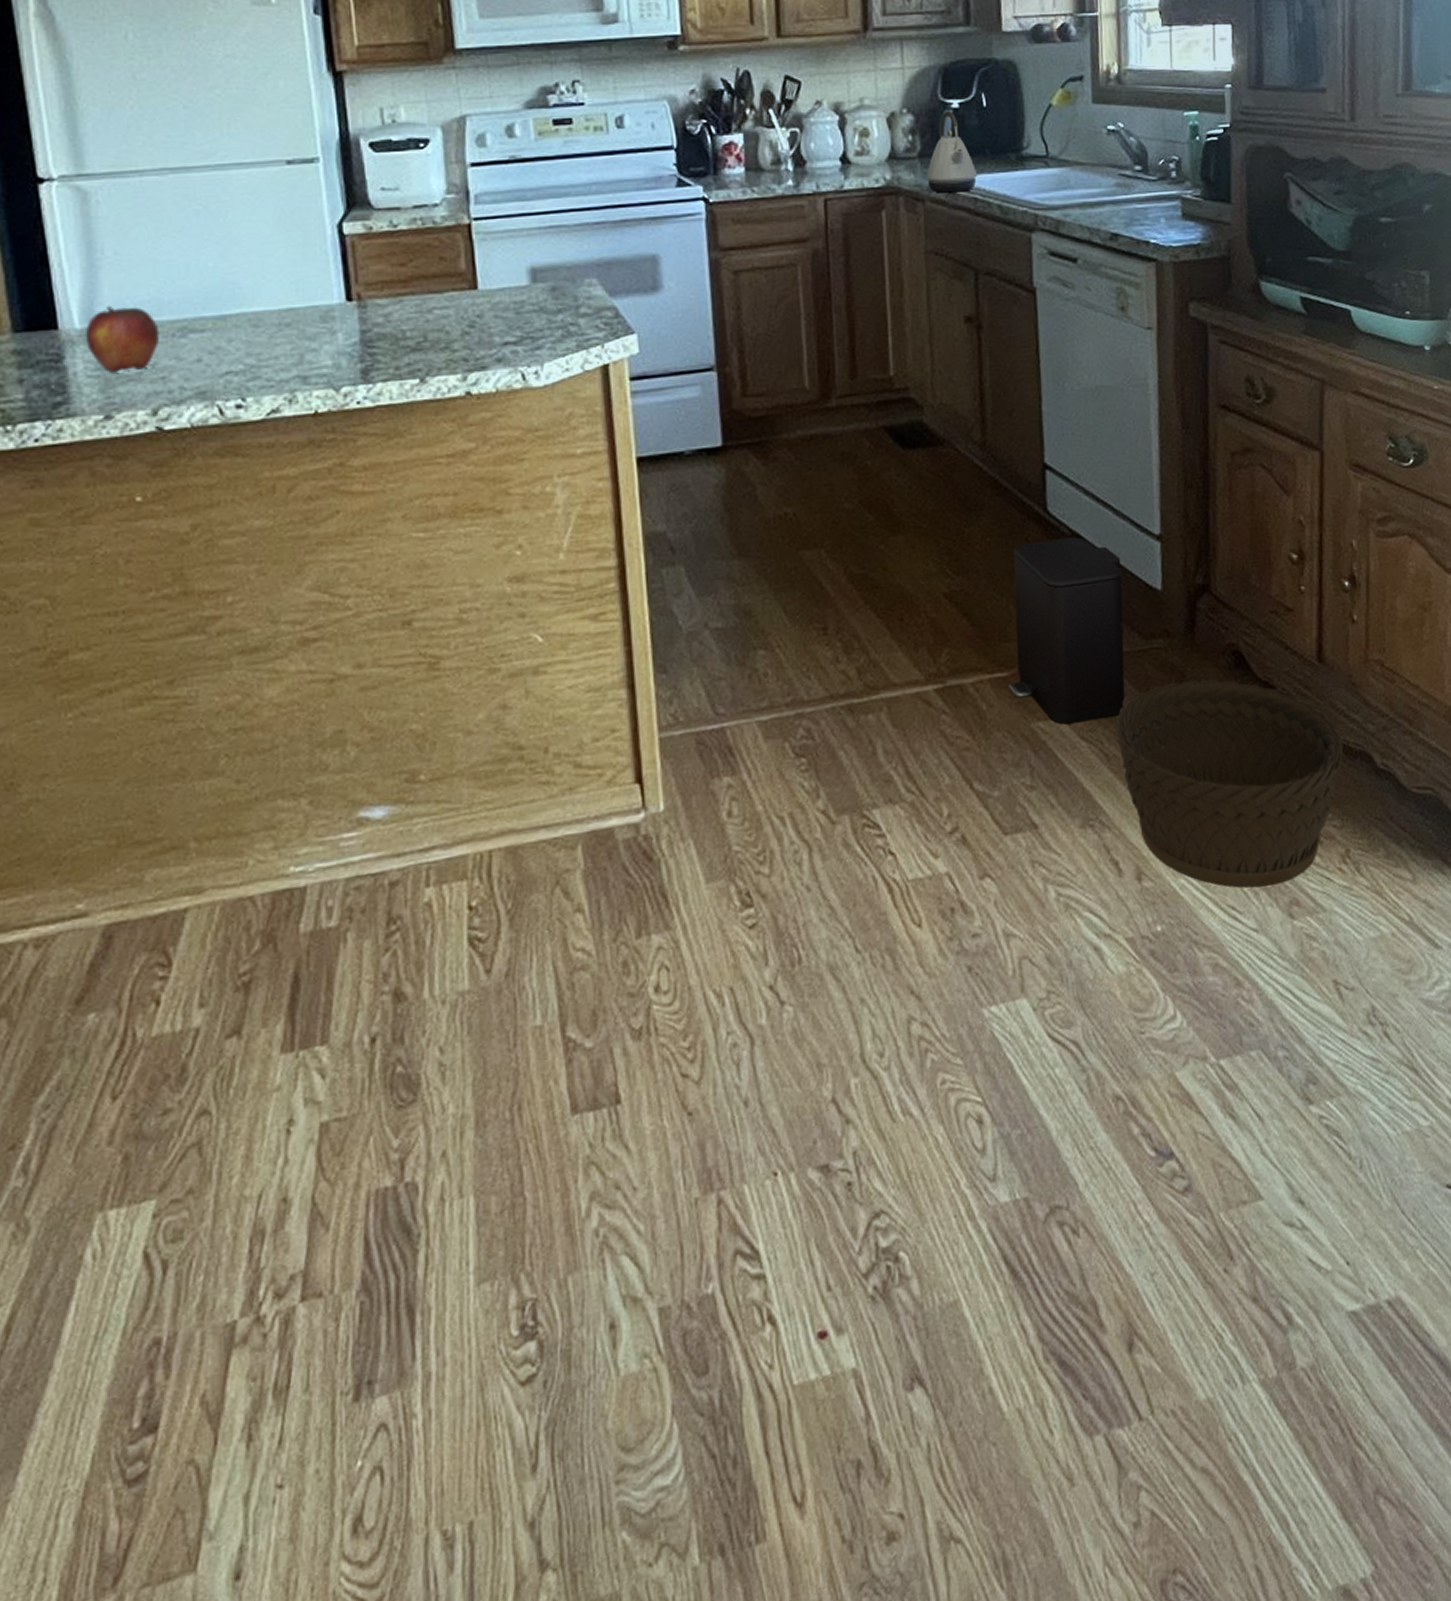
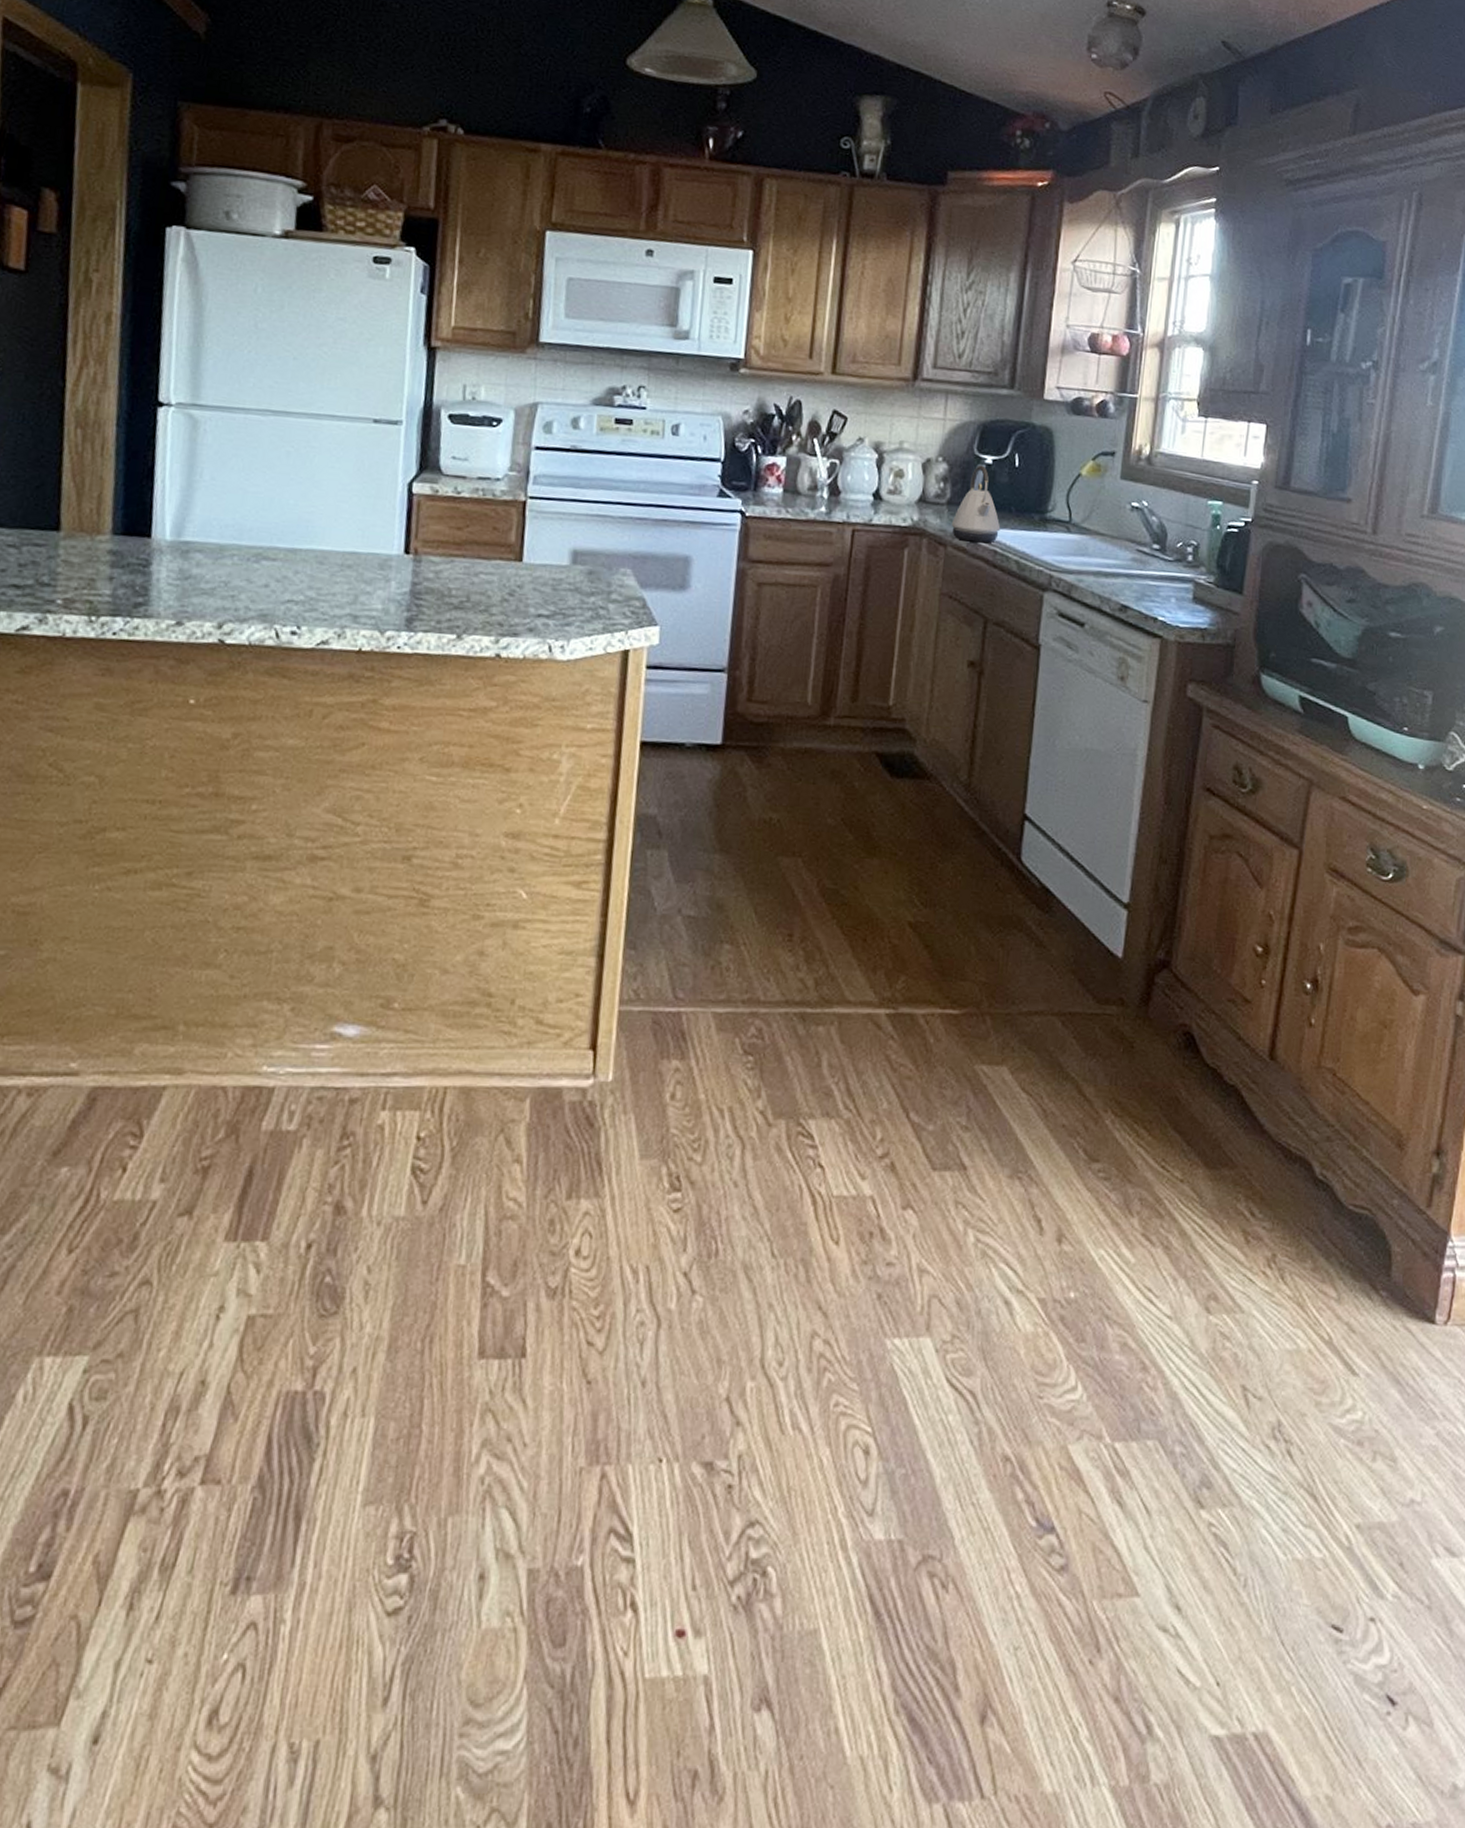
fruit: present [86,305,160,373] -> none [172,523,238,586]
pedal bin: present [1008,536,1125,725] -> none [957,887,1086,1074]
basket: present [1116,679,1344,888] -> none [1056,1051,1284,1275]

